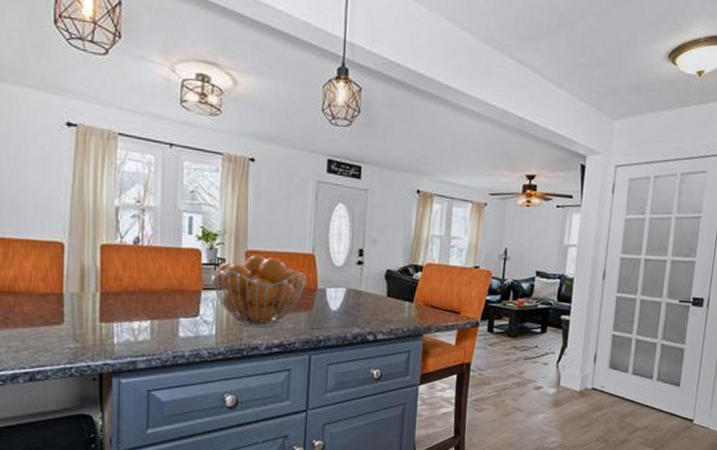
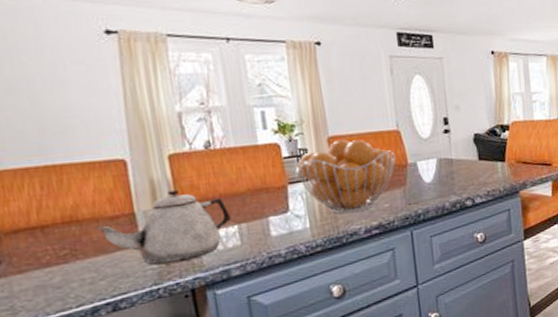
teapot: none [29,277,146,347] -> present [96,189,231,266]

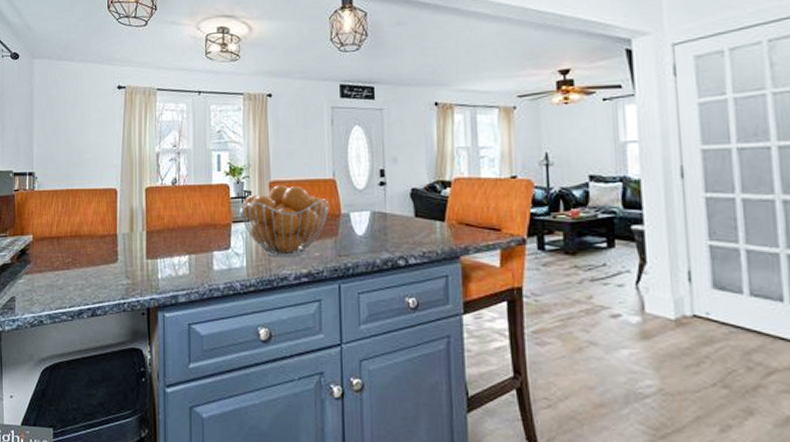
teapot: present [96,189,231,266] -> none [91,218,184,282]

